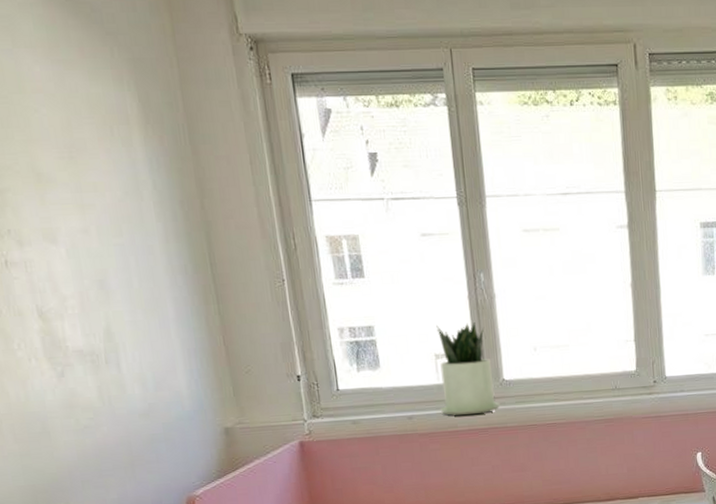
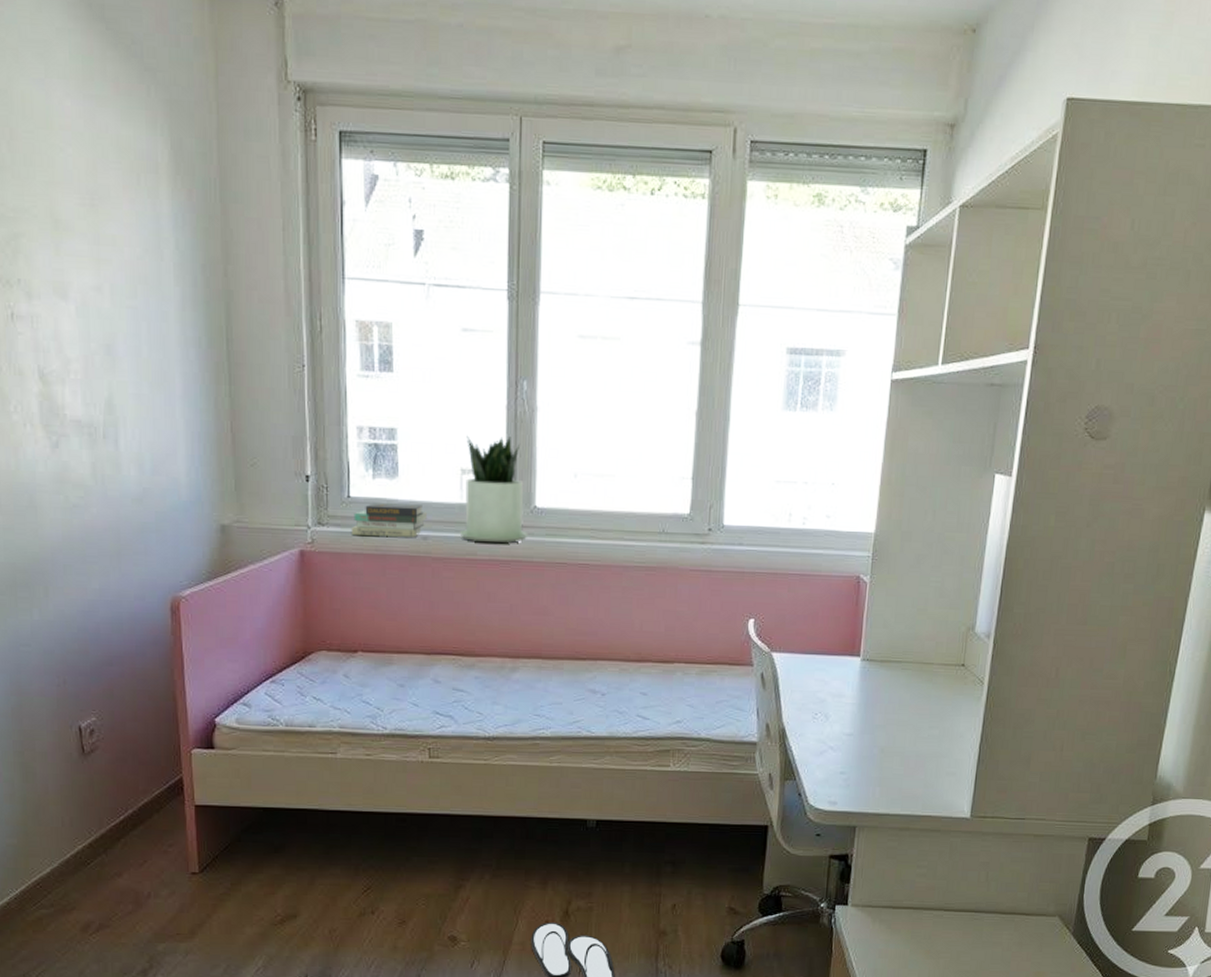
books: none [343,389,411,423] -> present [351,503,428,537]

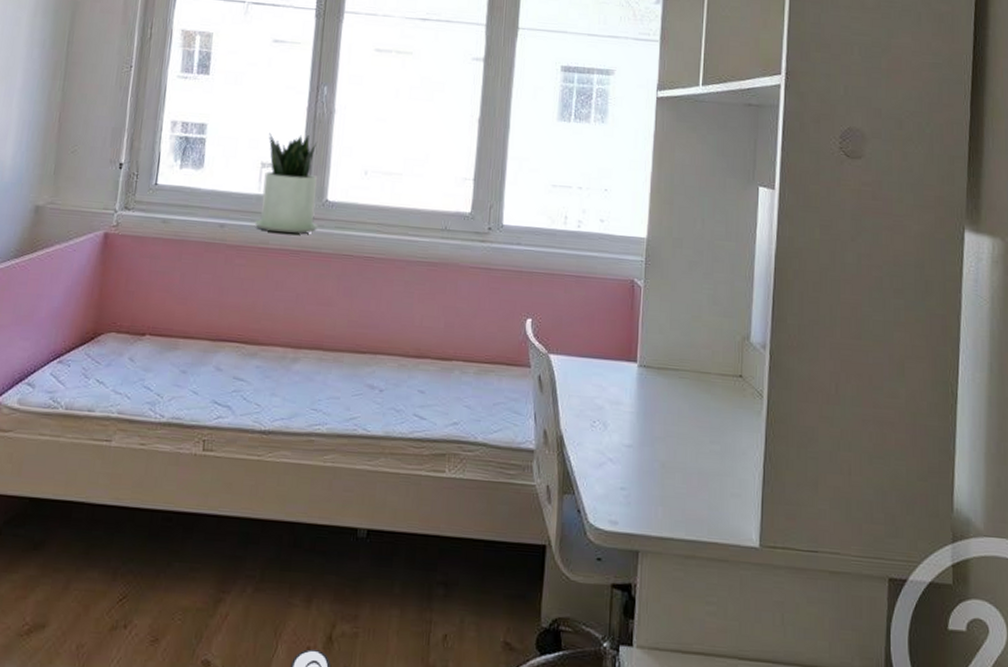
books: present [351,503,428,537] -> none [153,191,227,225]

